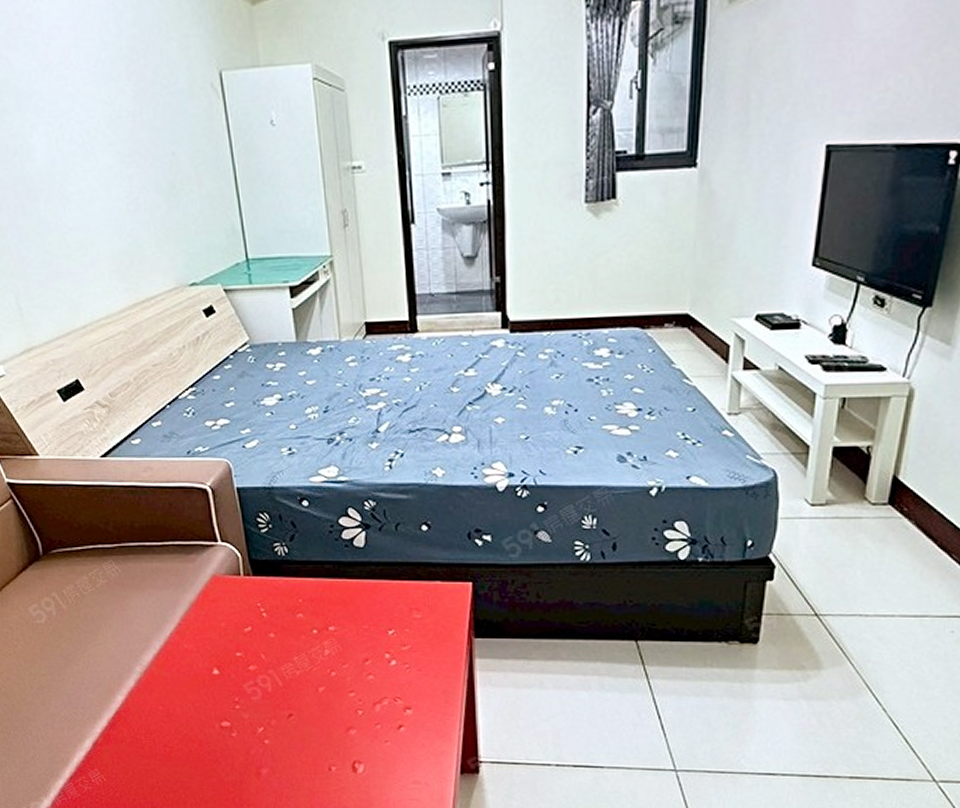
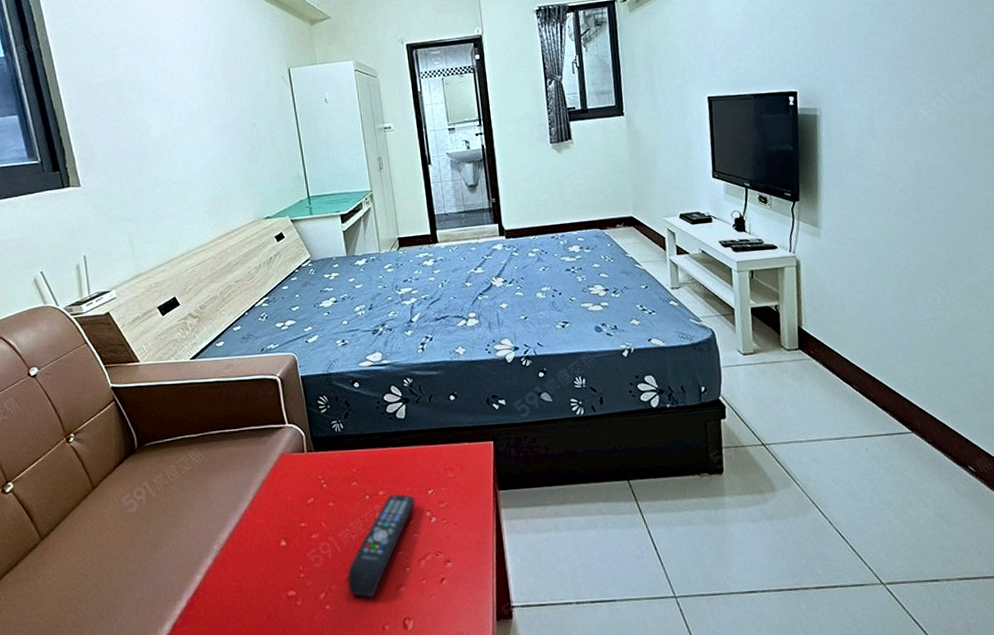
remote control: none [289,630,372,737] -> present [347,494,415,598]

